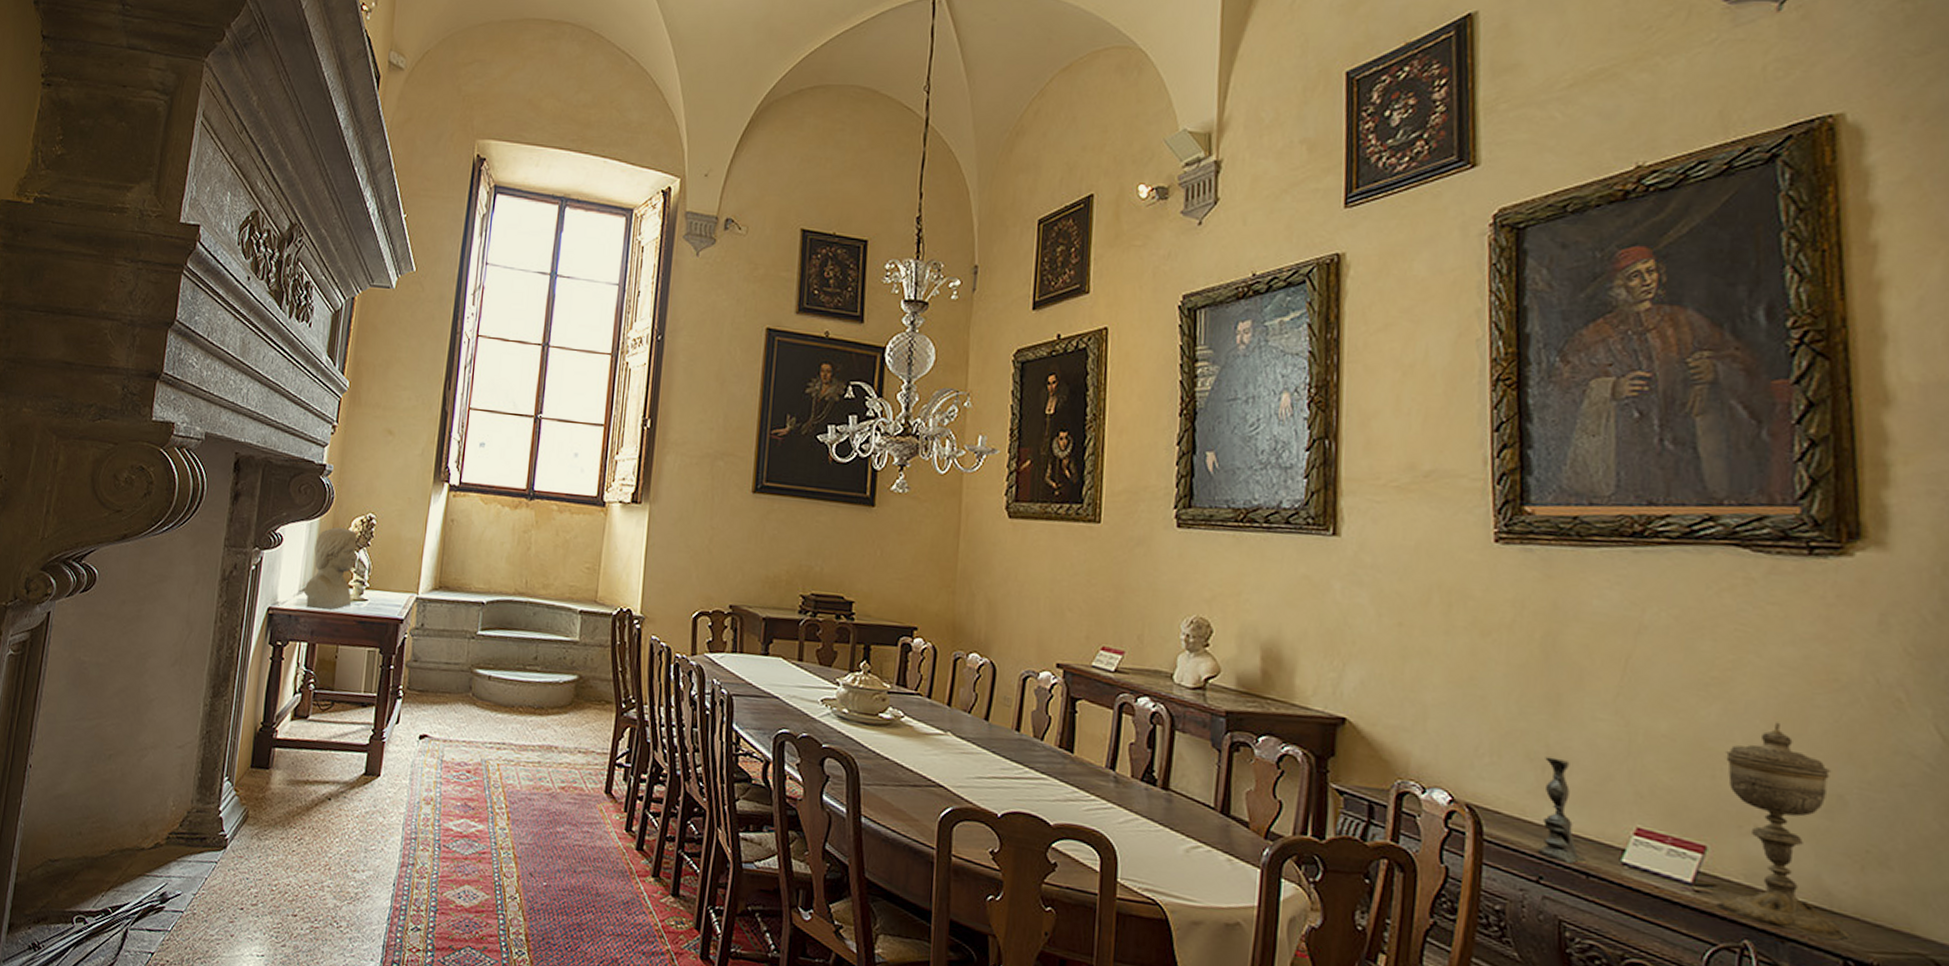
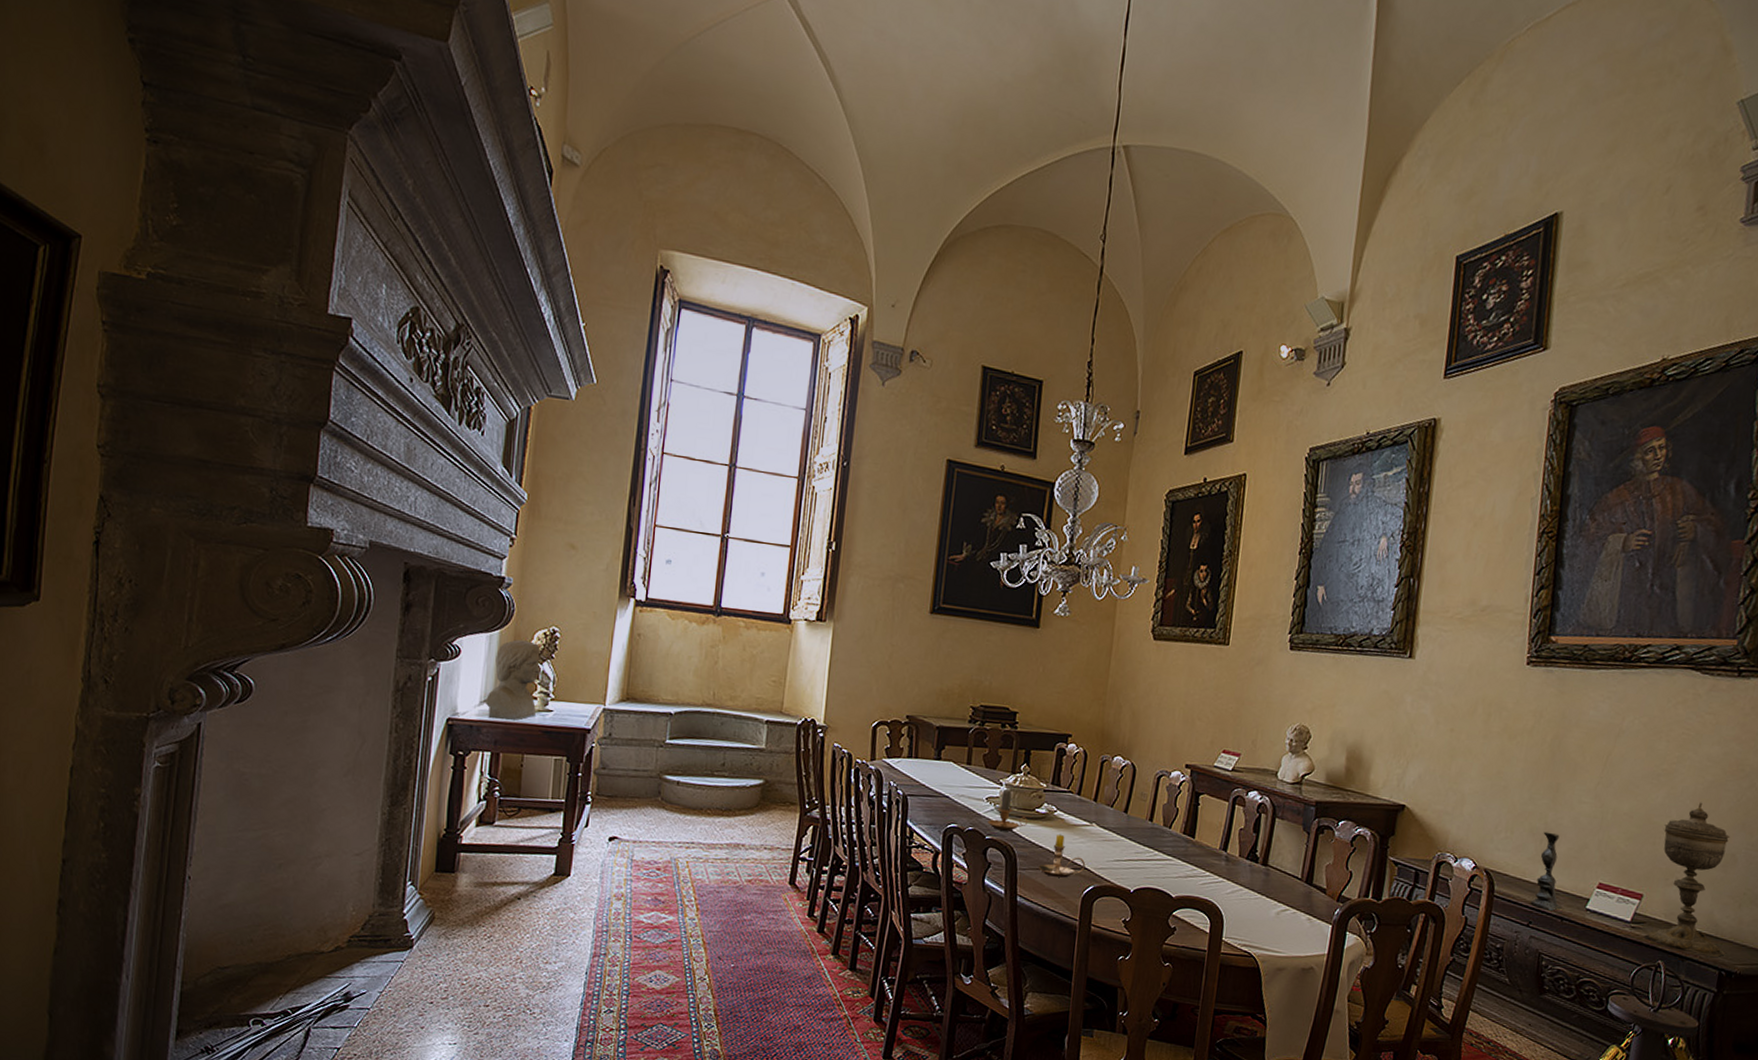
candlestick: none [824,689,871,739] -> present [987,788,1029,831]
candlestick: none [884,744,941,797] -> present [1038,834,1086,878]

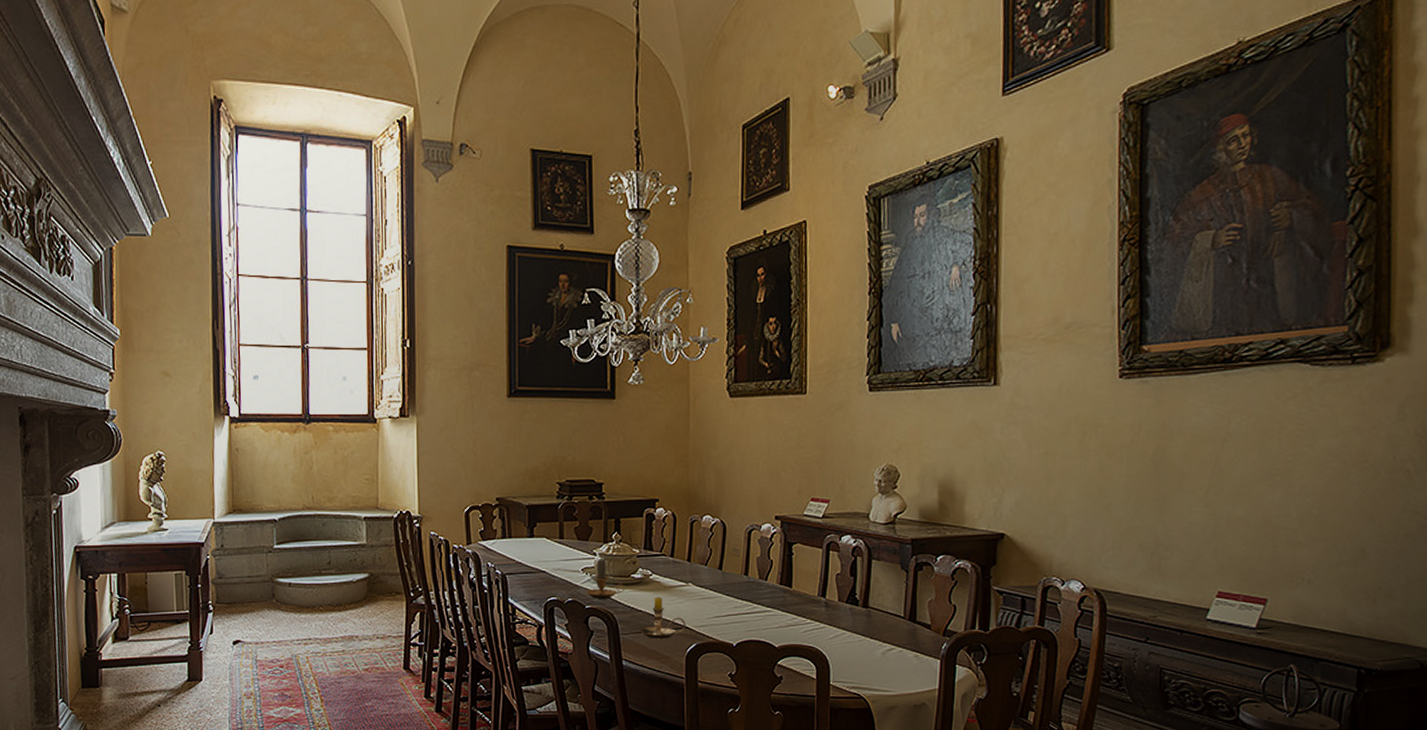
bust: present [485,639,541,721] -> none [106,467,152,543]
candlestick: present [1530,831,1562,911] -> none [1146,545,1181,624]
decorative urn: present [1643,802,1731,957] -> none [1272,498,1363,655]

